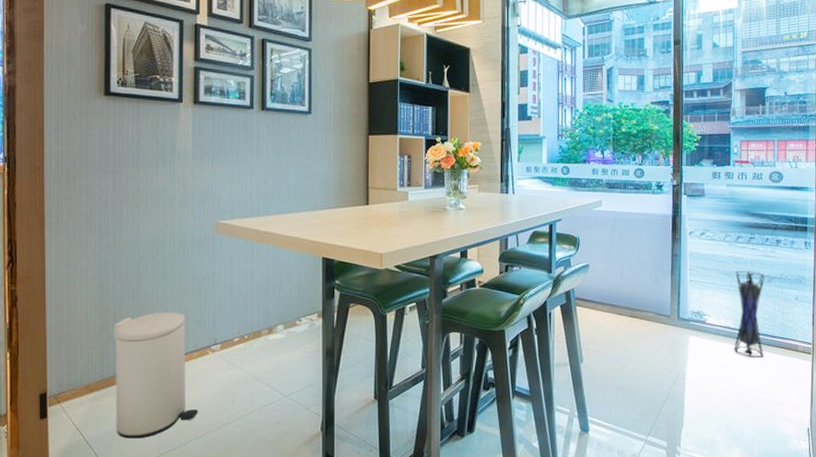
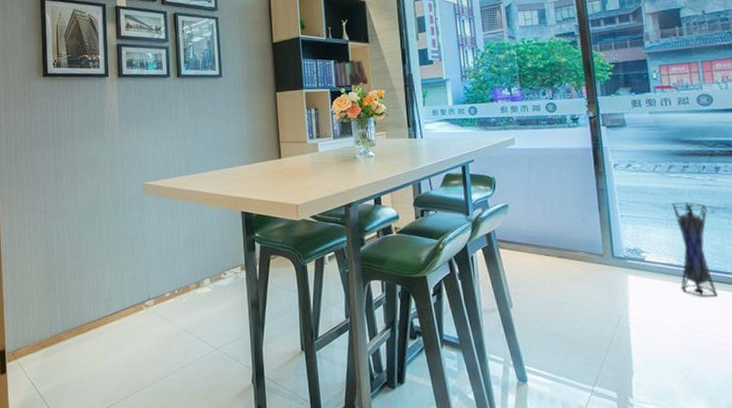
pedal bin: present [114,312,199,439] -> none [60,270,138,393]
books: none [431,108,466,136] -> present [334,60,369,88]

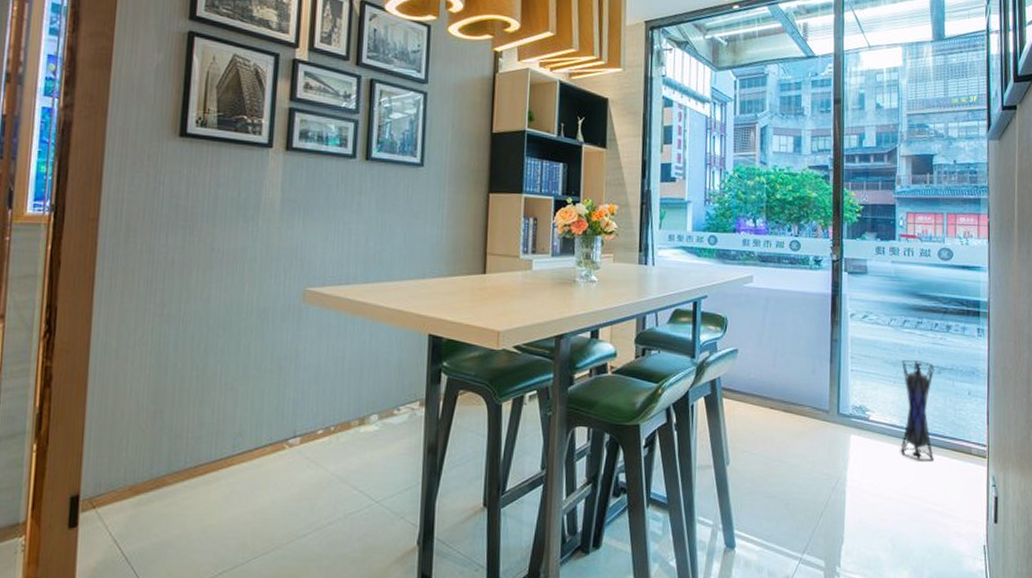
books: present [334,60,369,88] -> none [562,166,601,198]

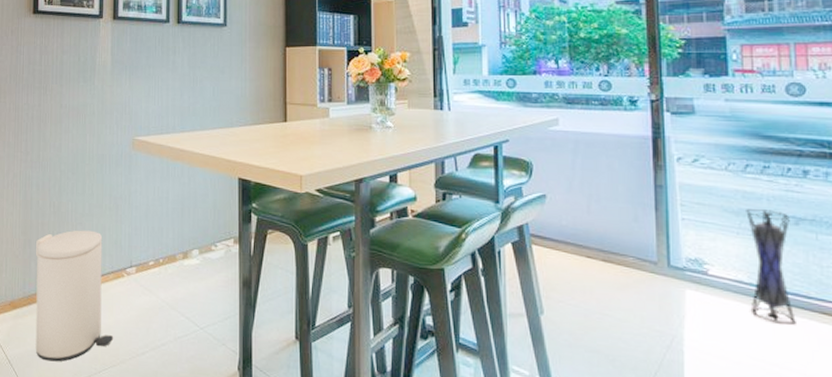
pedal bin: none [163,396,269,554] -> present [35,230,114,362]

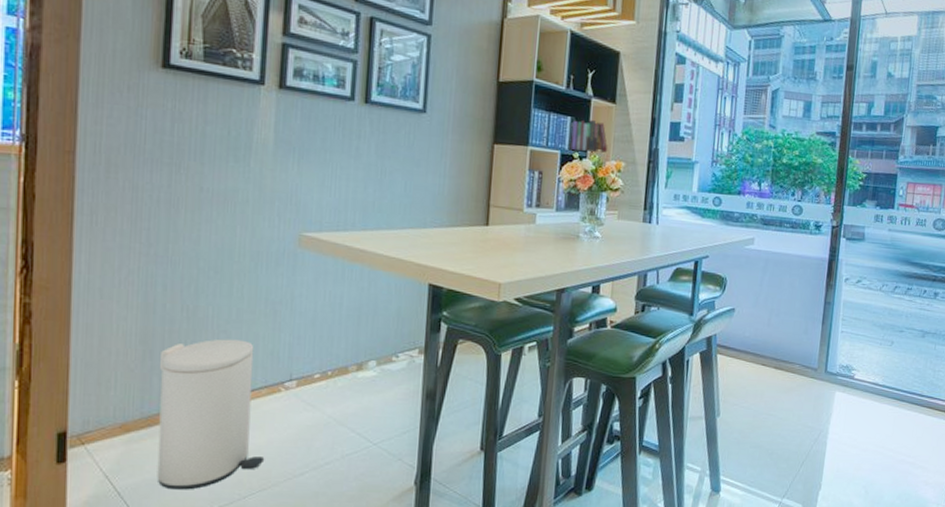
books: none [353,16,392,46] -> present [569,120,608,154]
lantern: present [746,209,796,325] -> none [881,324,919,418]

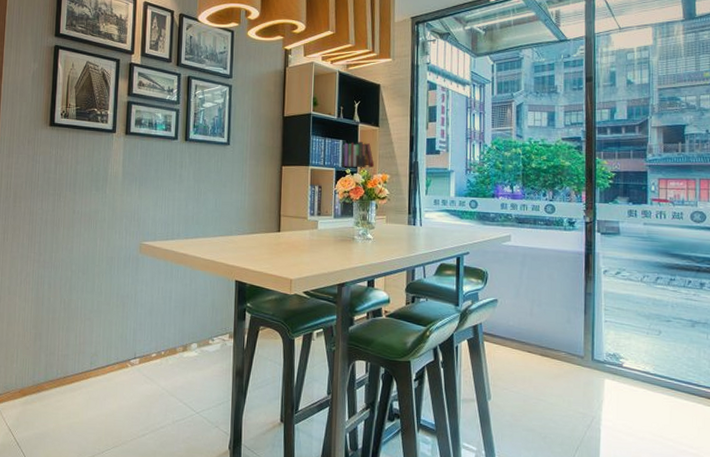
pedal bin: present [157,339,265,490] -> none [43,325,117,444]

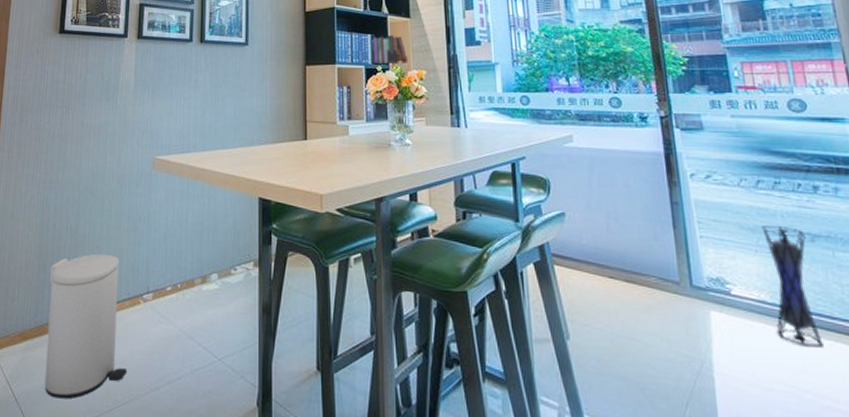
pedal bin: none [43,325,117,444] -> present [44,253,128,399]
lantern: none [655,314,688,407] -> present [761,226,823,347]

